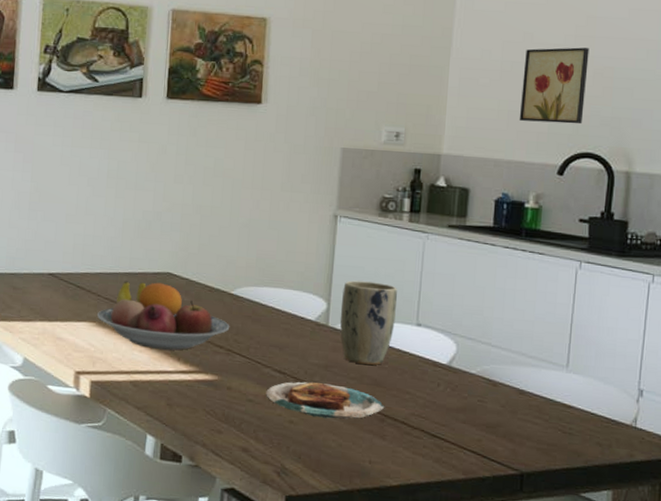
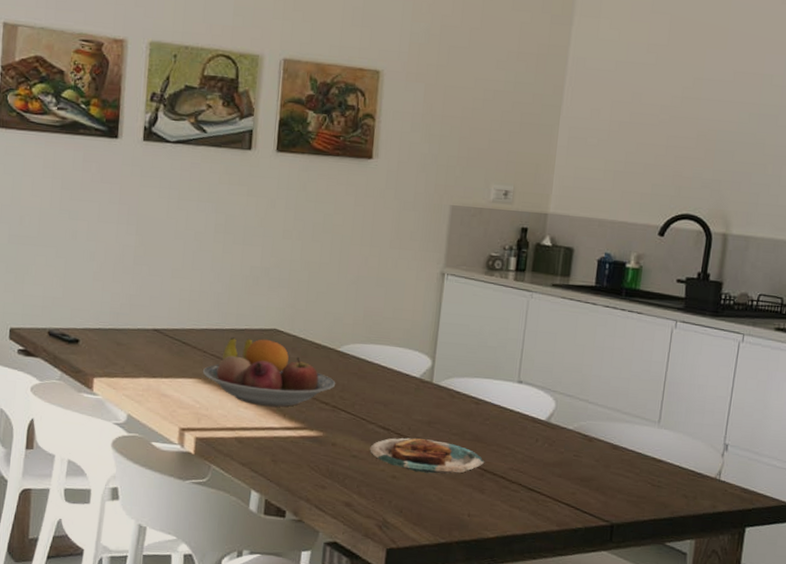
plant pot: present [340,280,397,365] -> none [444,338,501,421]
wall art: present [519,47,589,124] -> none [624,109,695,186]

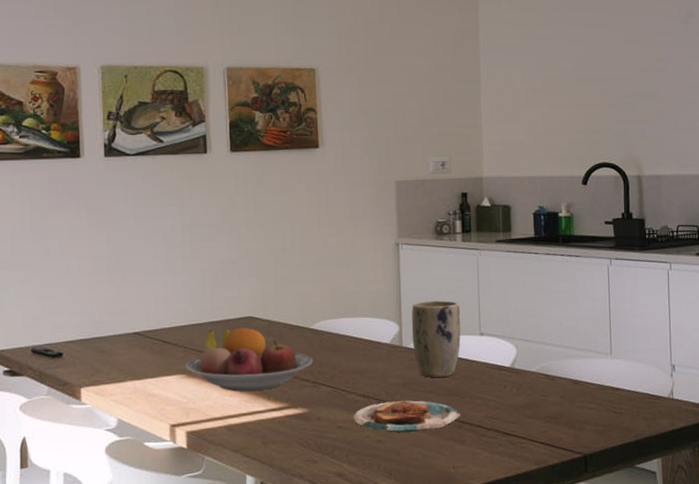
plant pot: none [444,338,501,421] -> present [411,300,461,378]

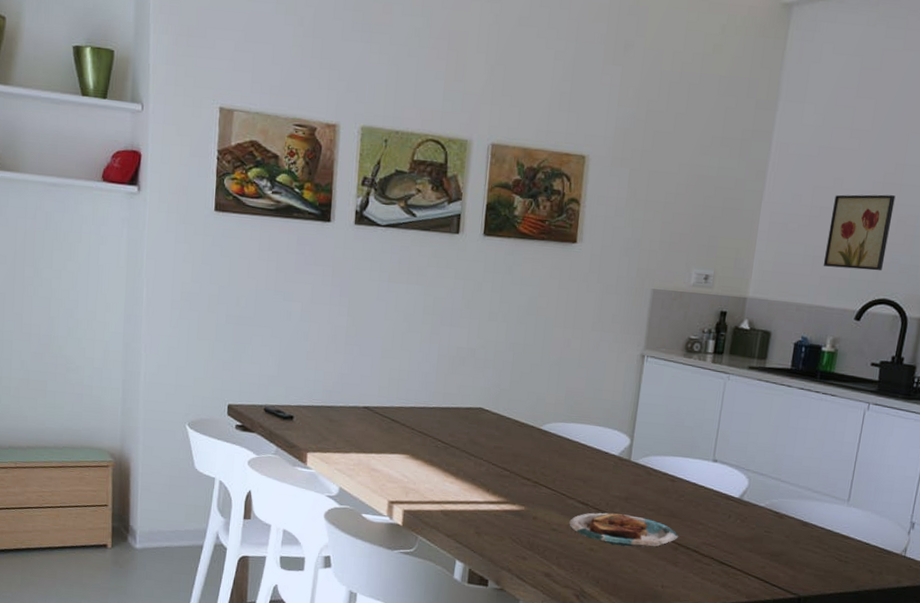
fruit bowl: present [185,327,313,392] -> none [410,415,538,482]
plant pot: present [411,300,461,378] -> none [641,418,697,498]
wall art: none [543,71,597,140] -> present [823,194,896,271]

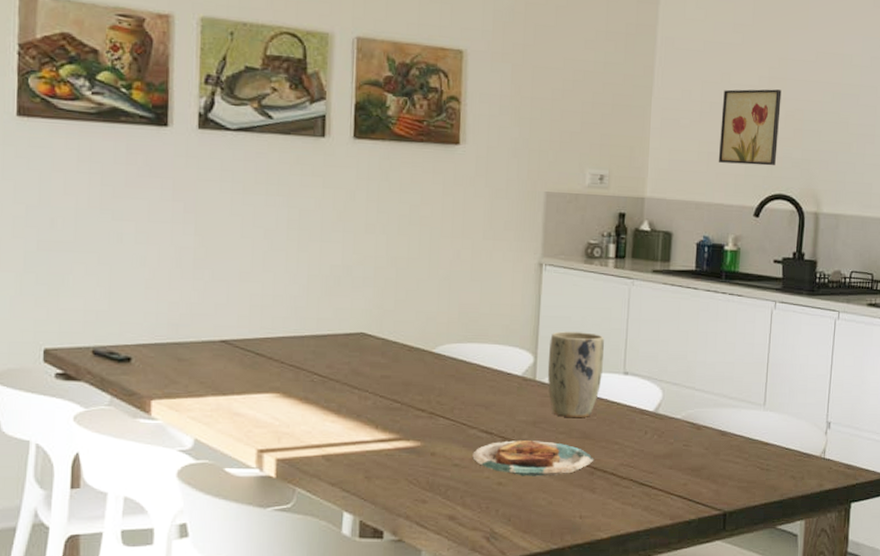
plant pot: none [641,418,697,498] -> present [547,331,604,418]

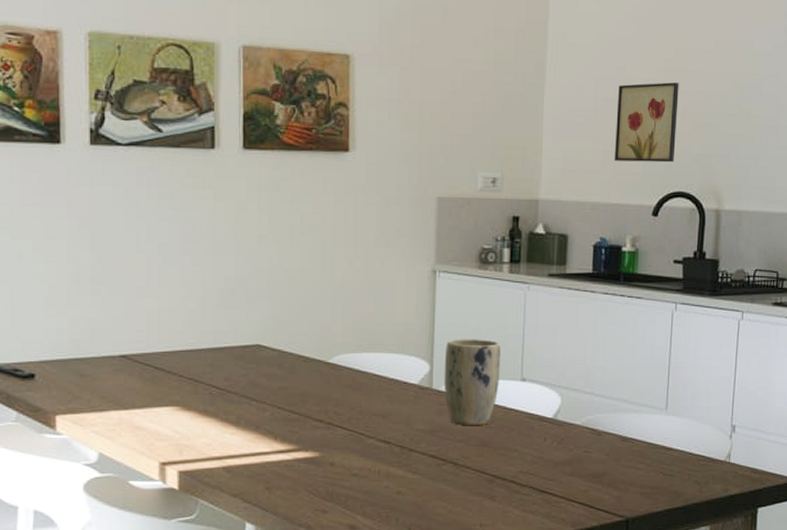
plate: present [472,440,594,477] -> none [371,449,493,485]

